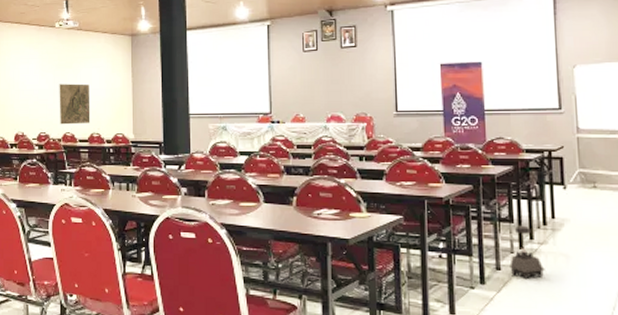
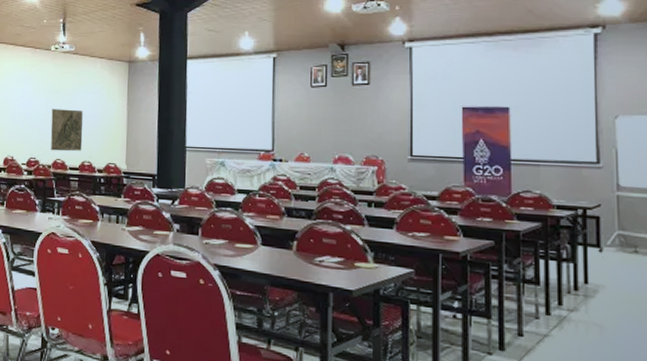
blender: present [509,225,545,280] -> none [534,288,575,350]

